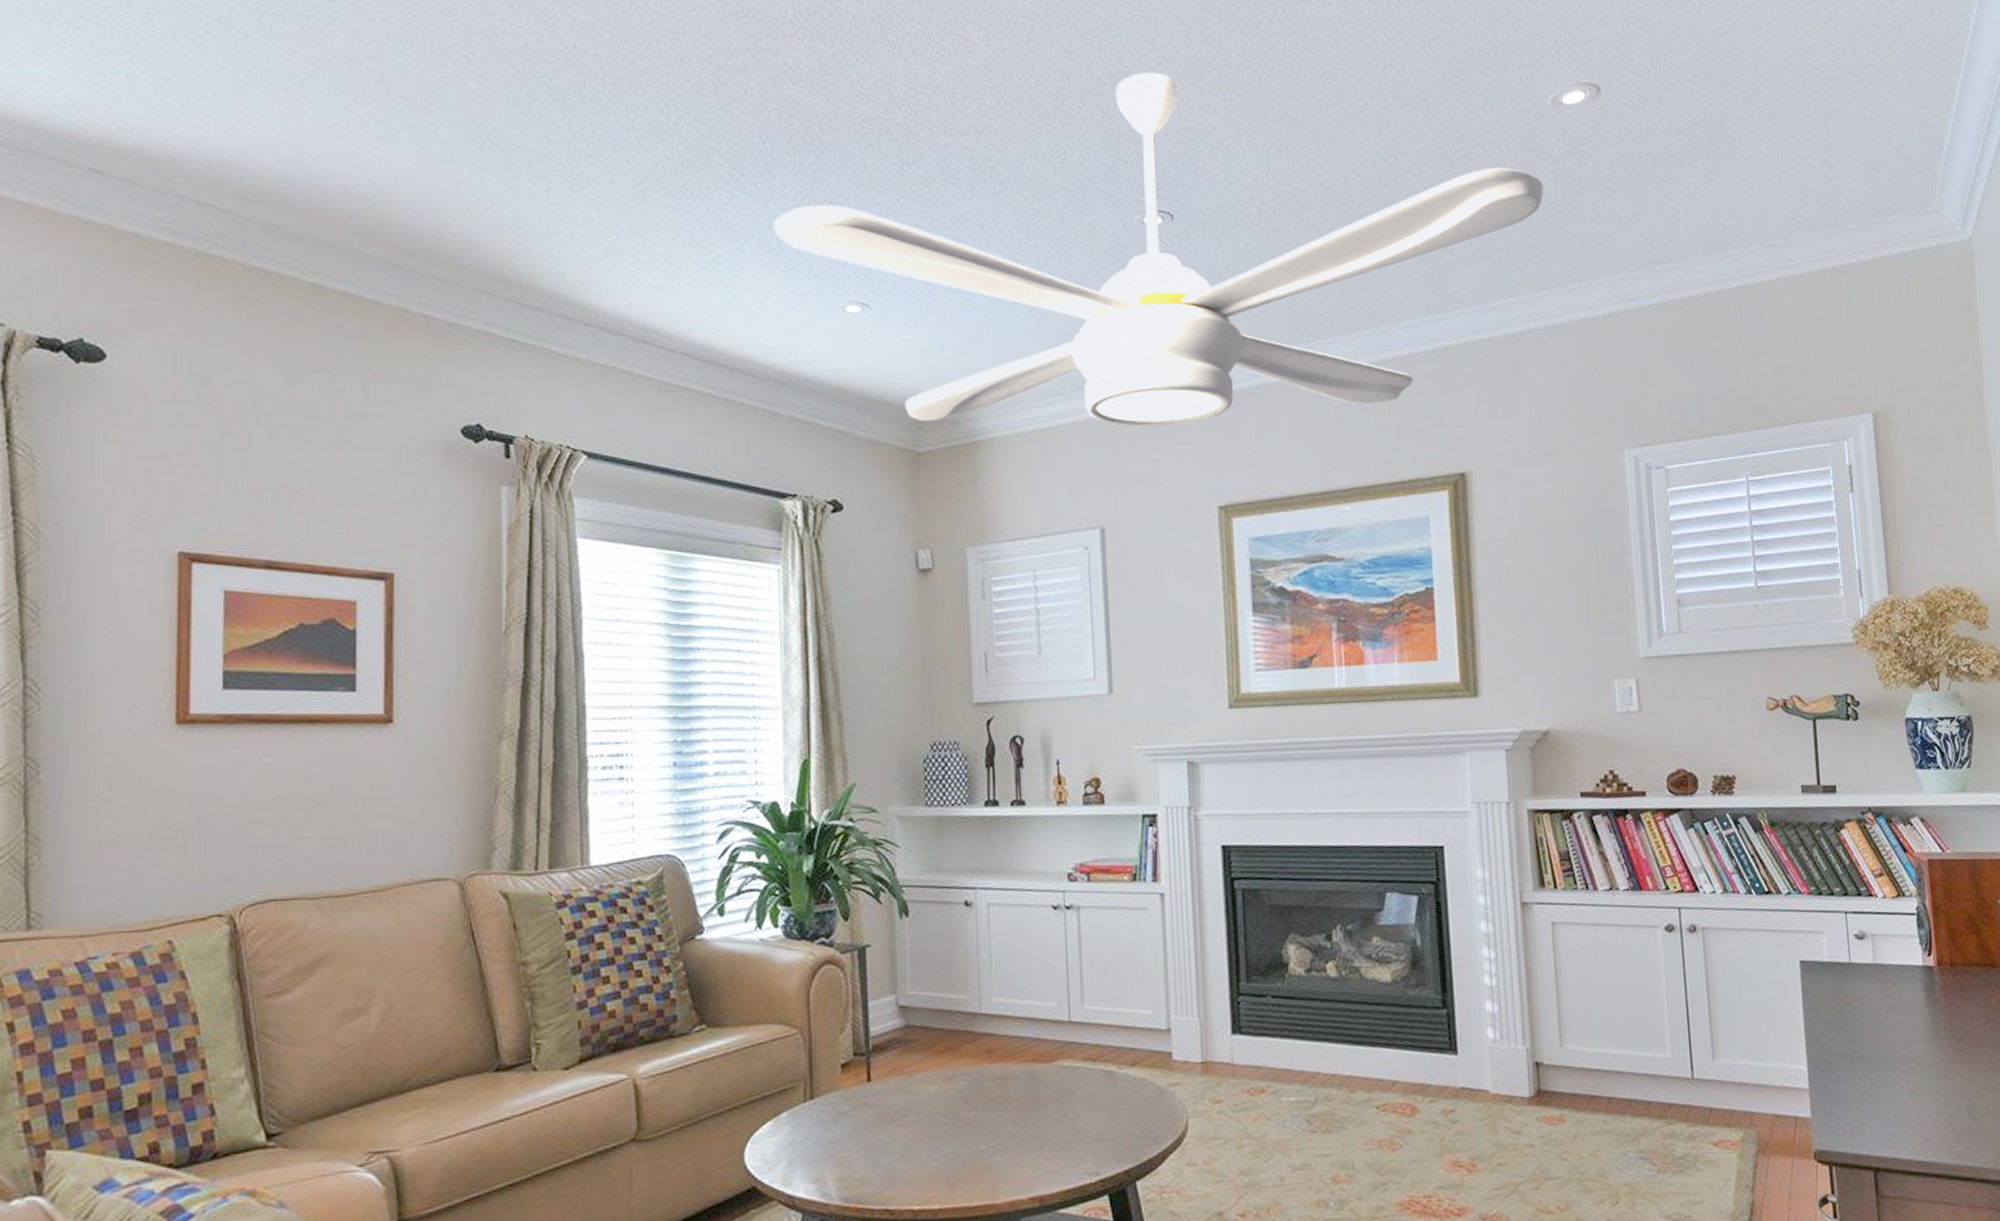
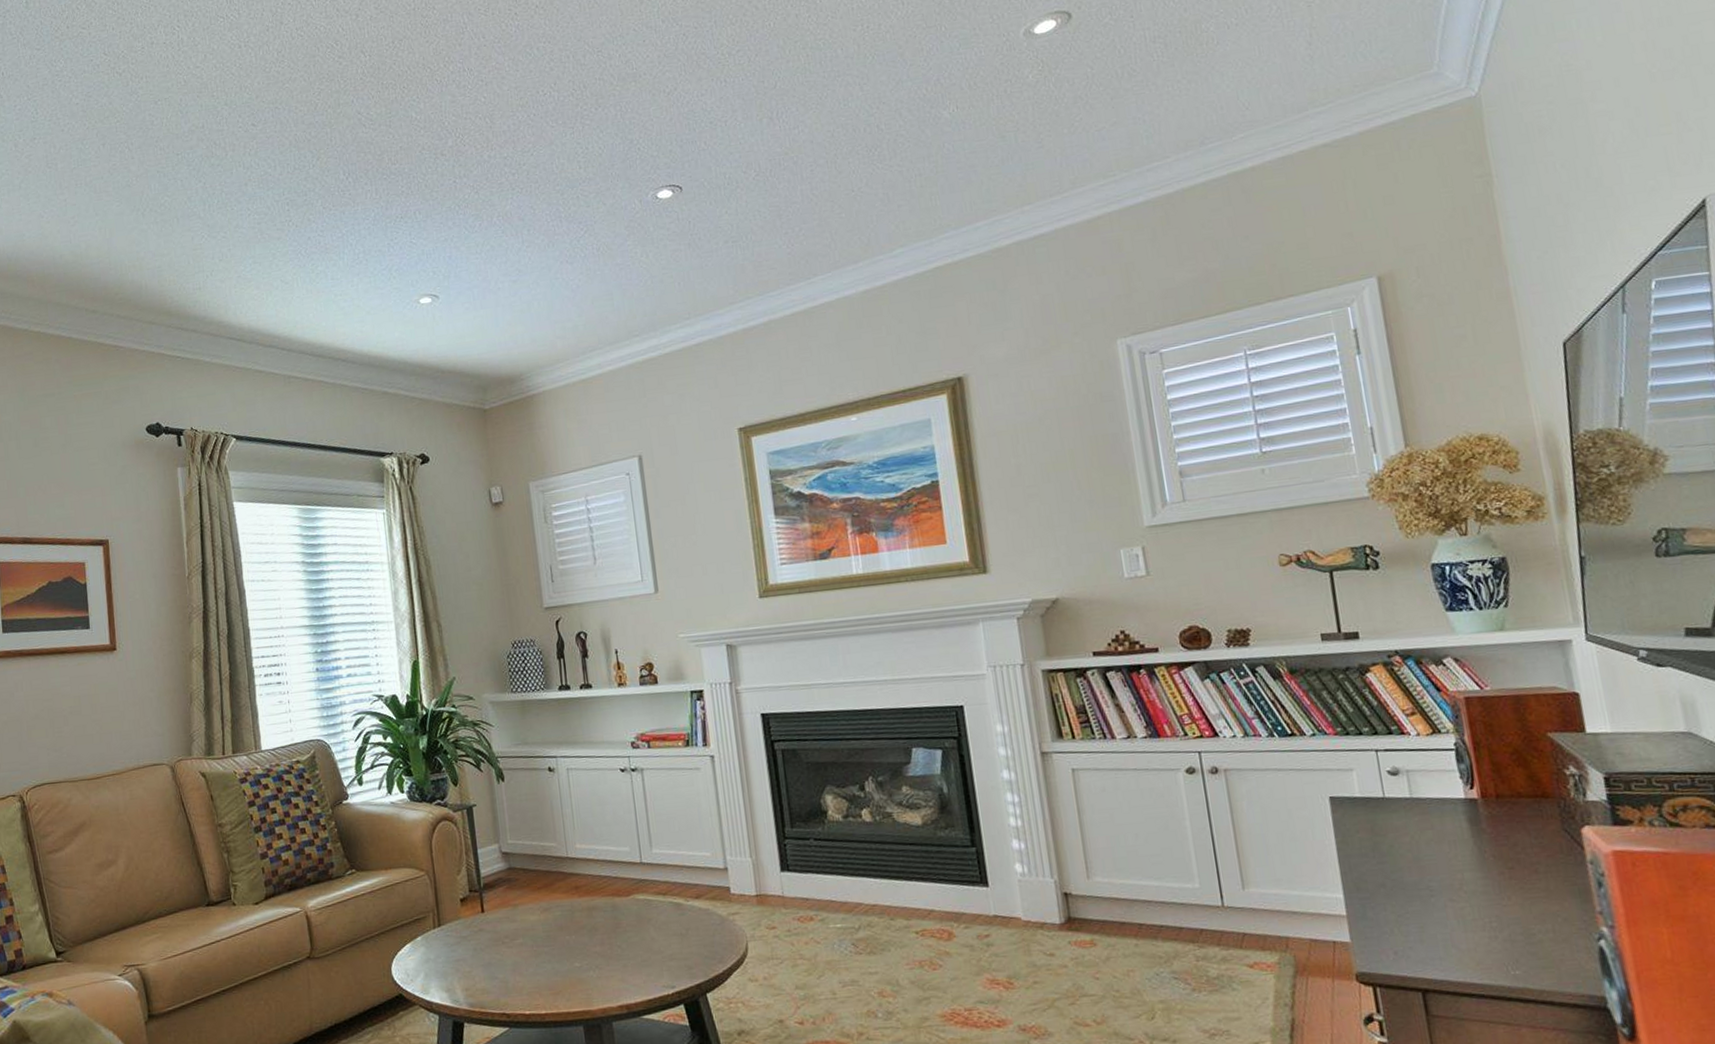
ceiling fan: present [773,72,1544,427] -> none [359,69,1021,384]

